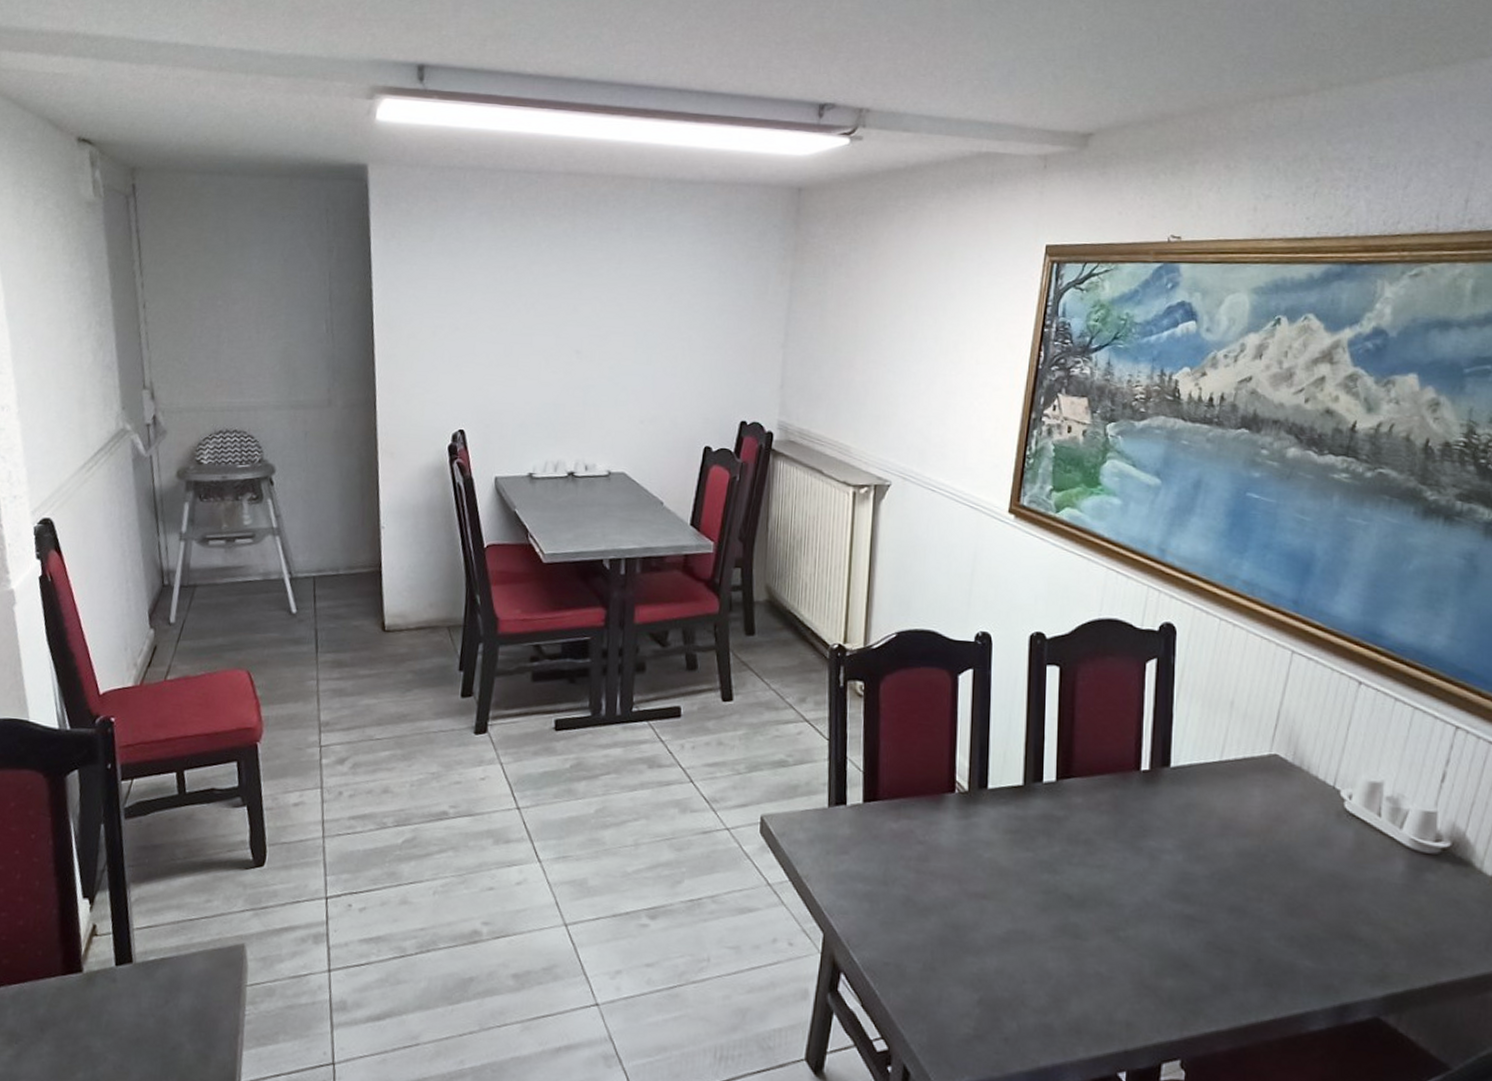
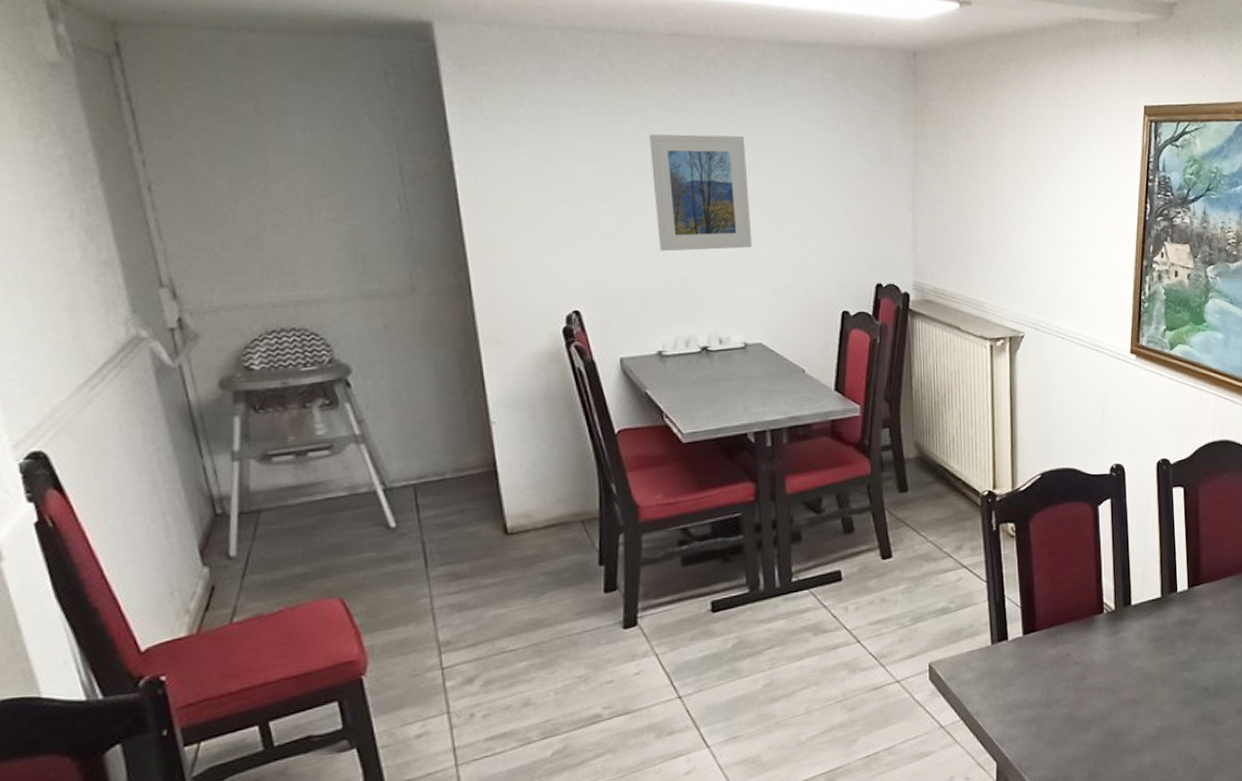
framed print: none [539,267,626,379] -> present [649,134,752,251]

